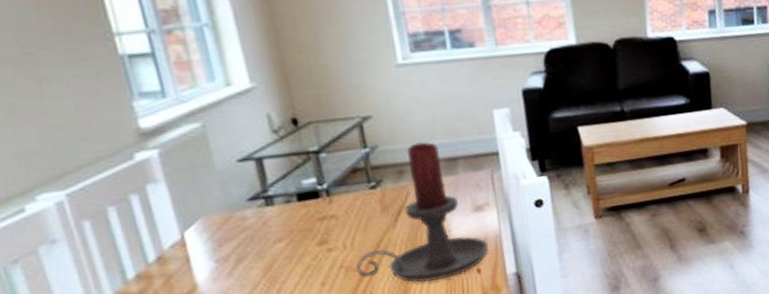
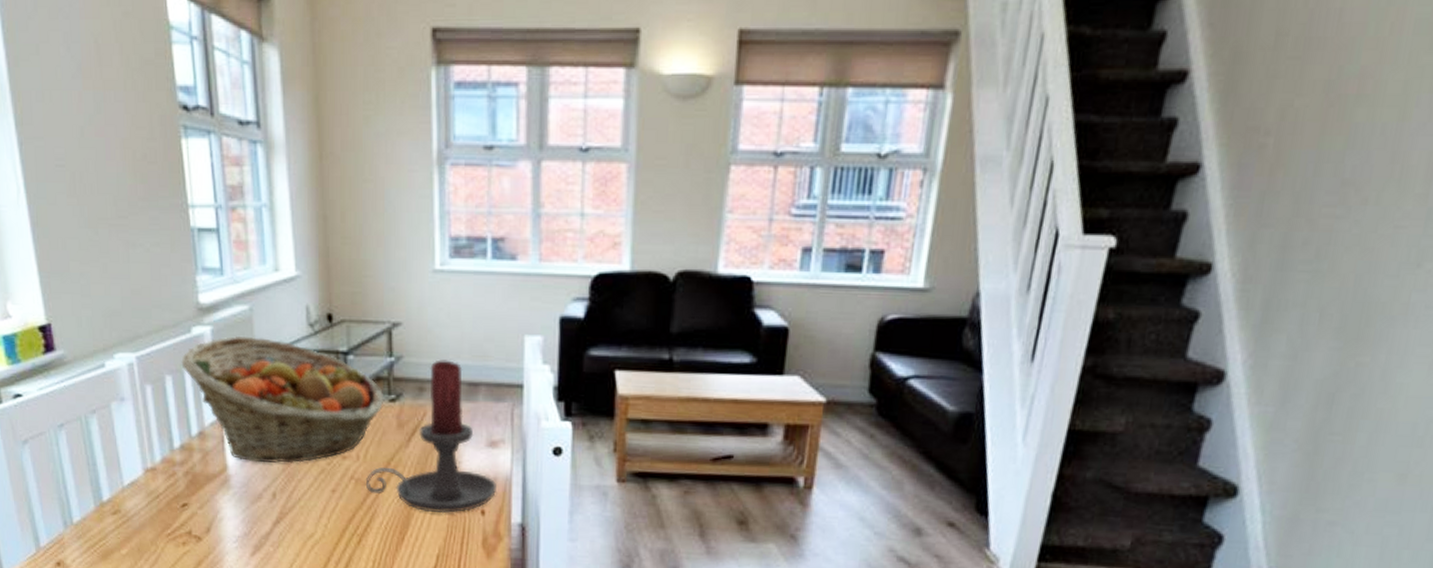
fruit basket: none [125,151,365,275] -> present [181,335,384,464]

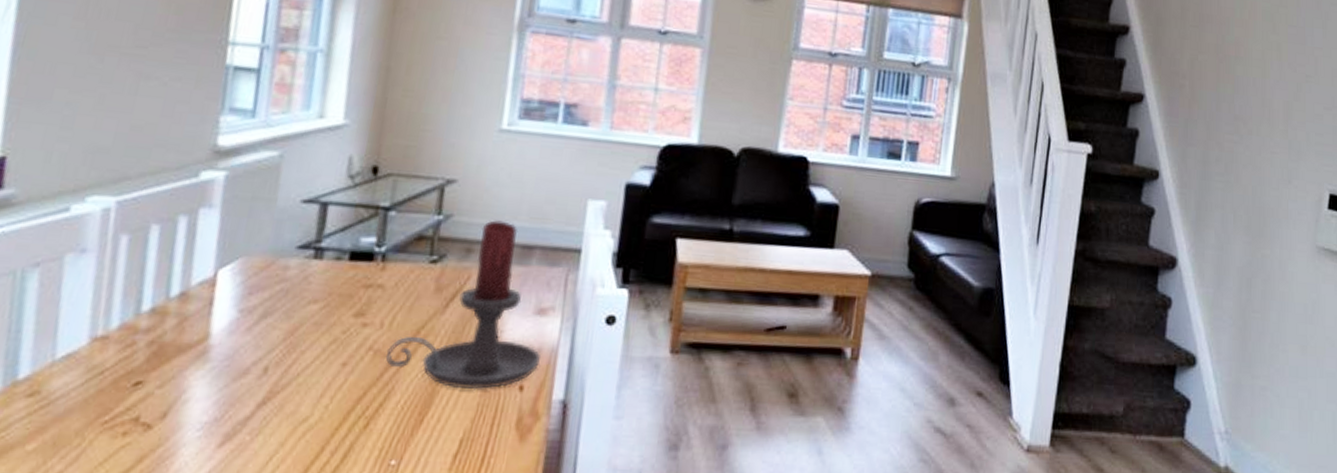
fruit basket: present [181,335,384,464] -> none [176,183,424,332]

